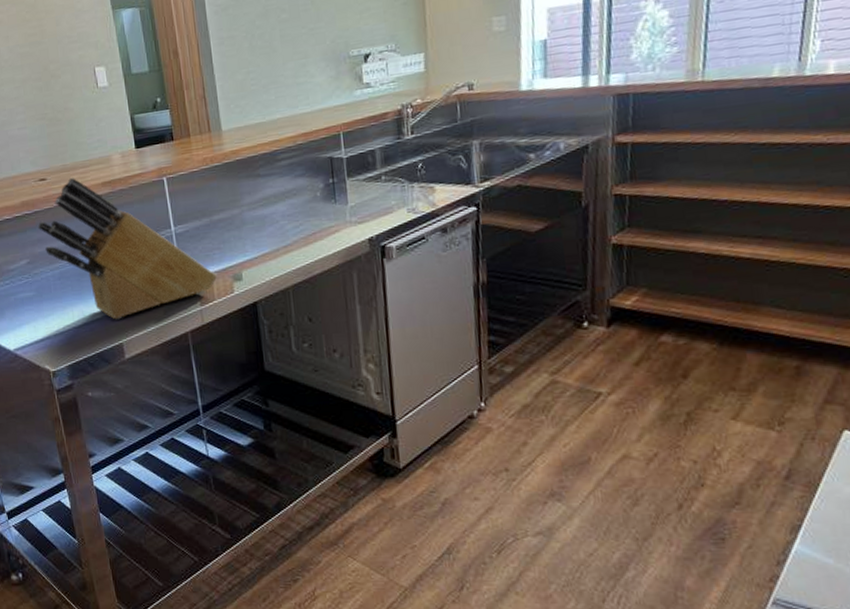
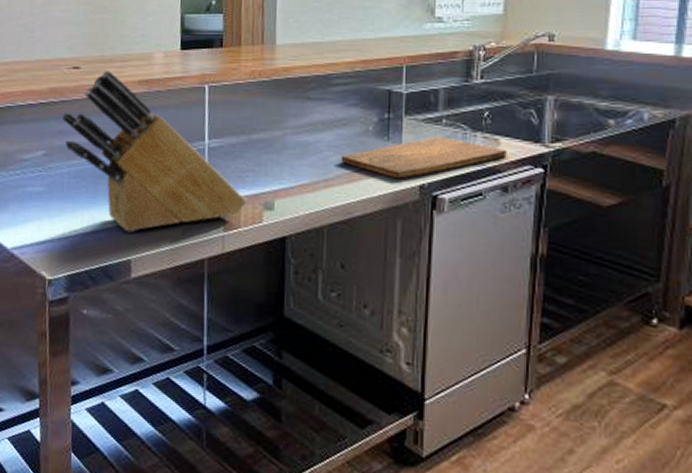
cutting board: none [295,192,443,236] -> present [340,137,507,179]

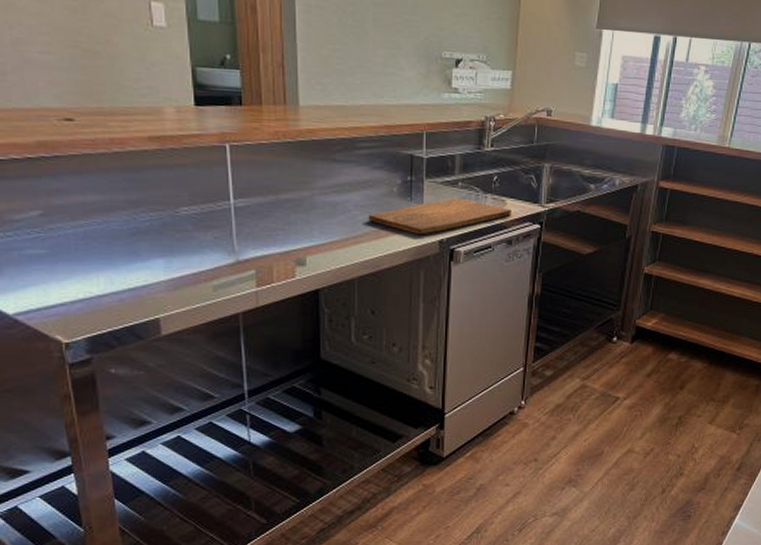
knife block: present [61,69,246,233] -> none [57,123,278,292]

